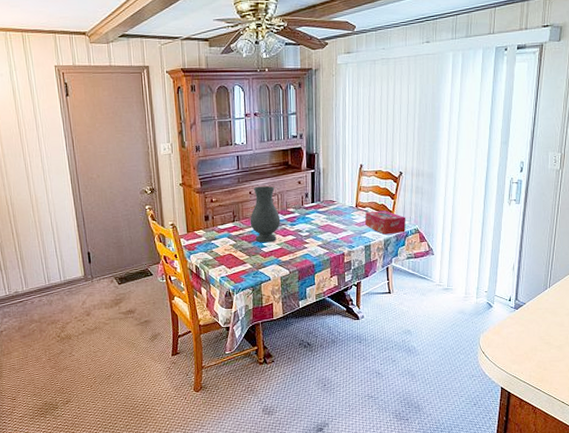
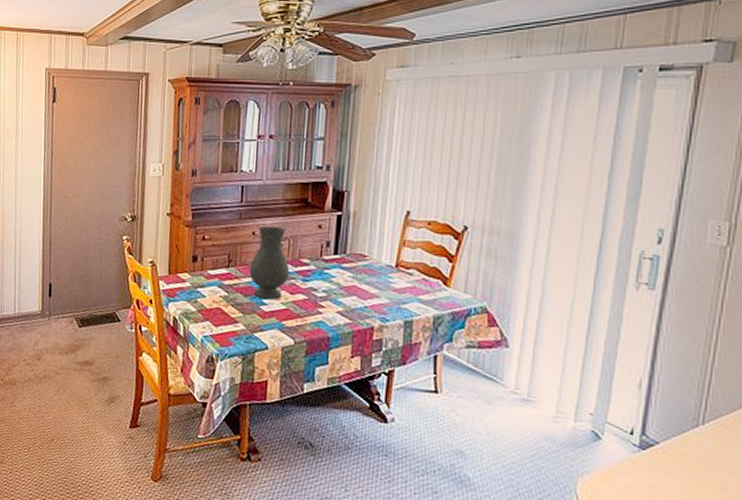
tissue box: present [365,210,406,235] -> none [408,274,470,310]

